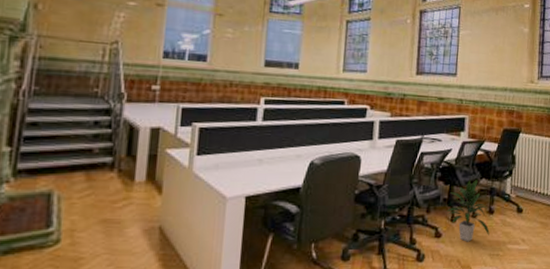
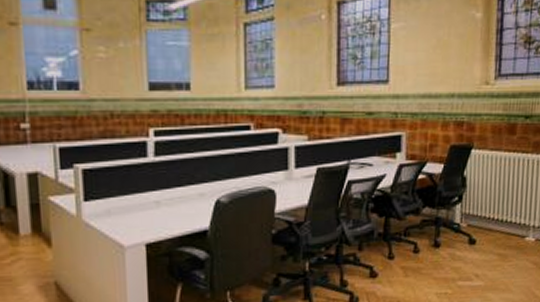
indoor plant: present [446,180,490,242] -> none [382,209,436,281]

